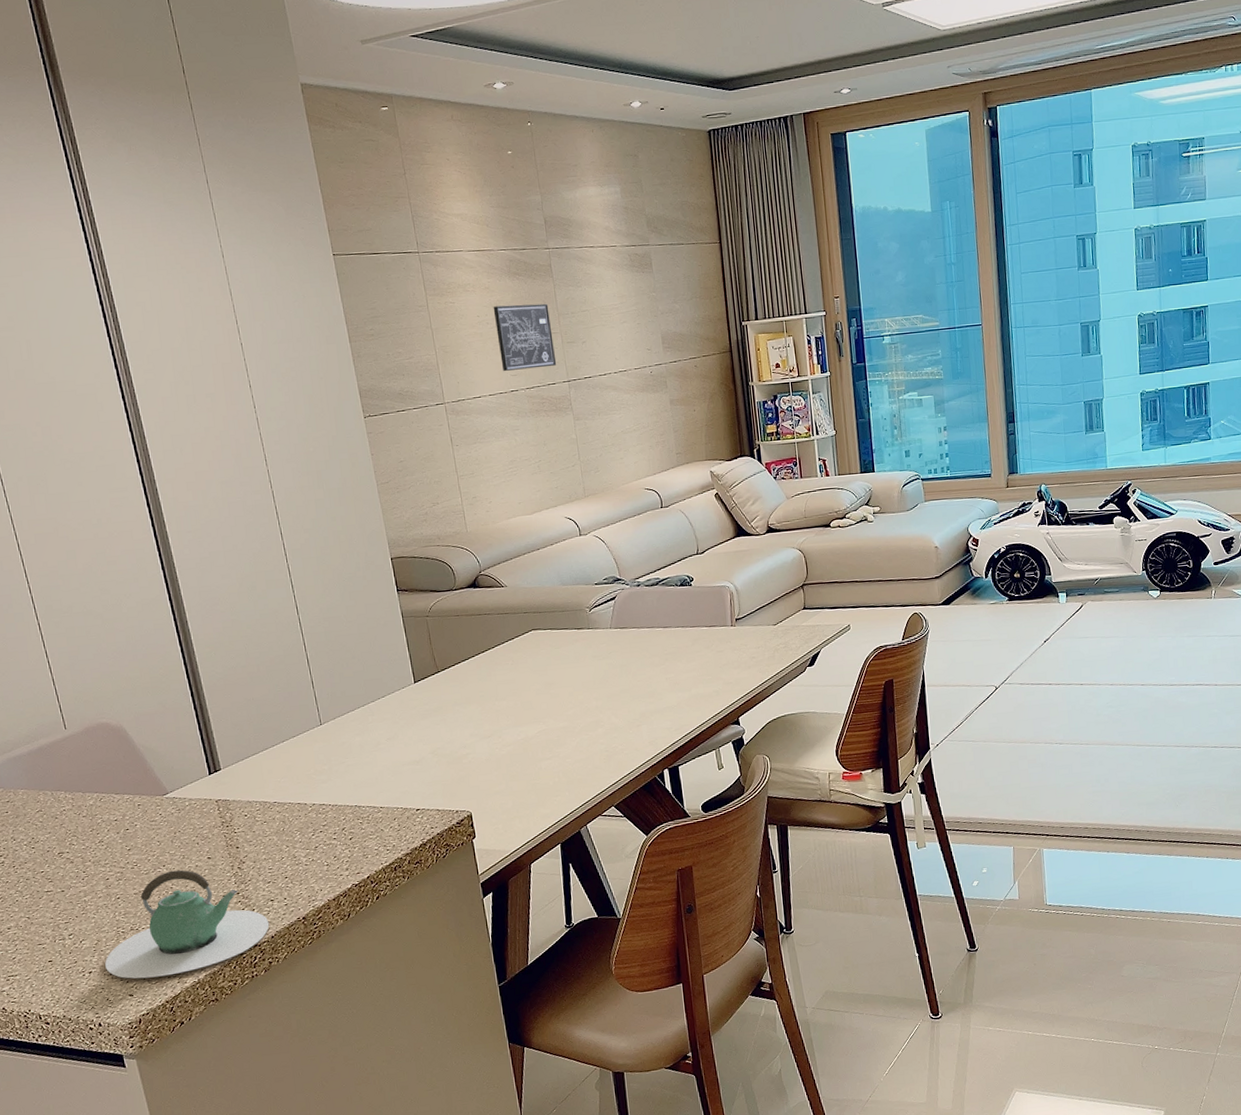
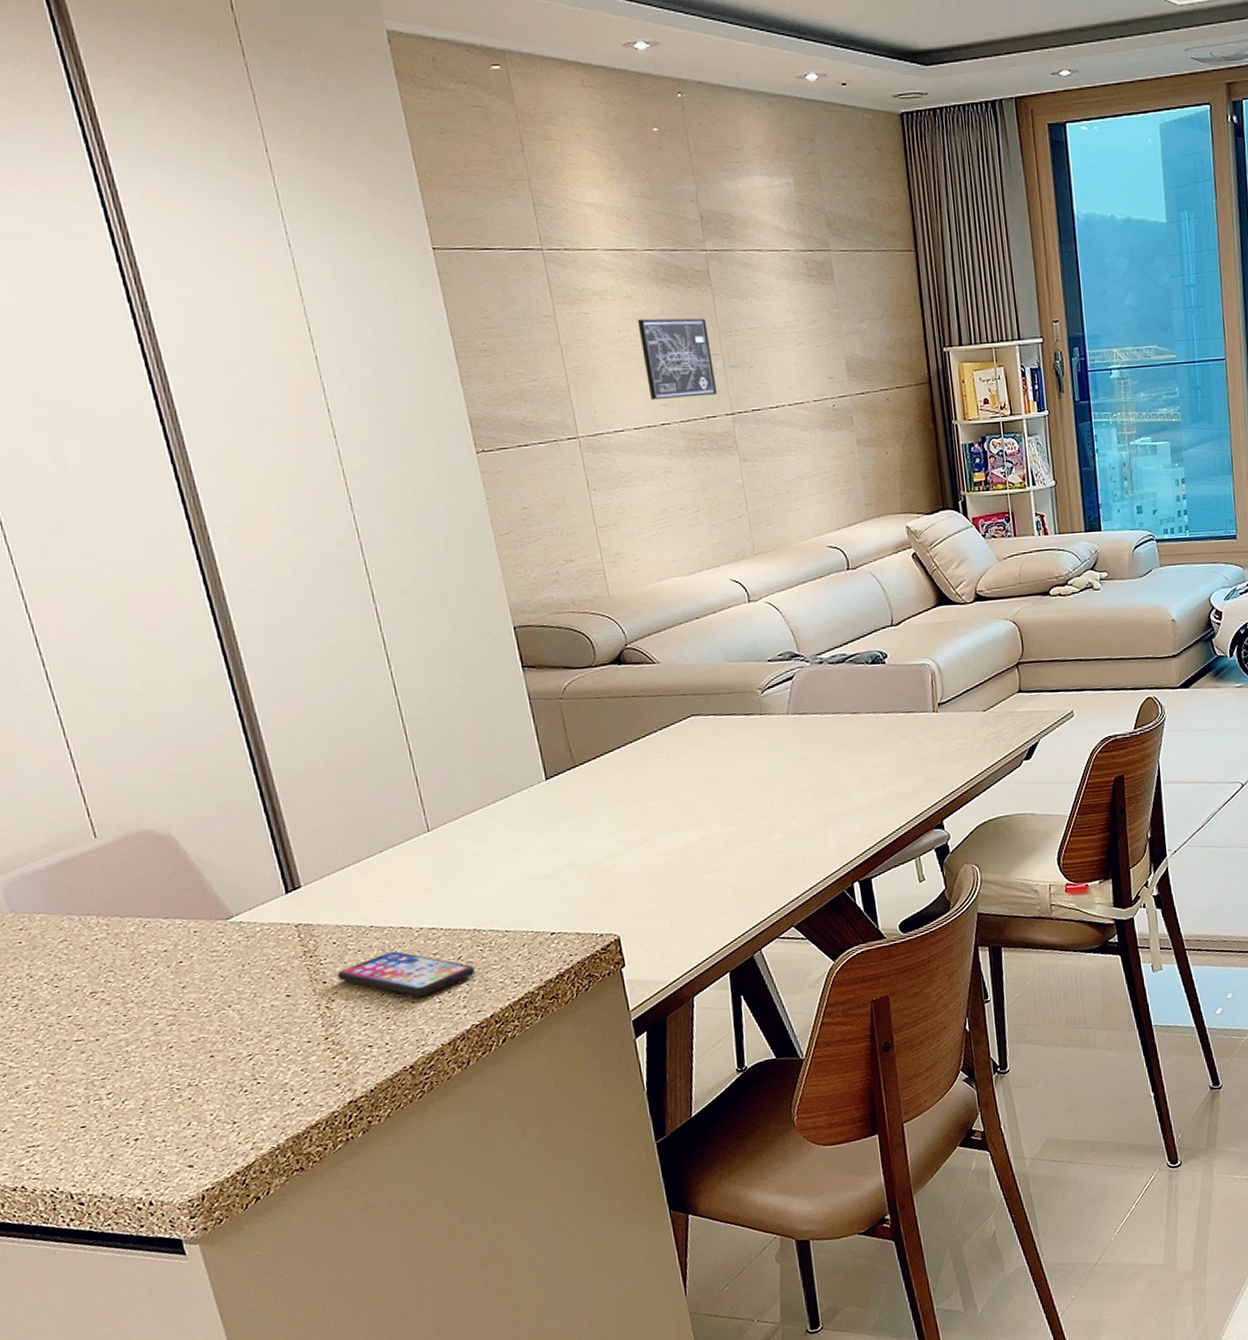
teapot: present [105,869,270,979] -> none [155,1010,368,1146]
smartphone: none [248,822,356,860] -> present [338,951,476,997]

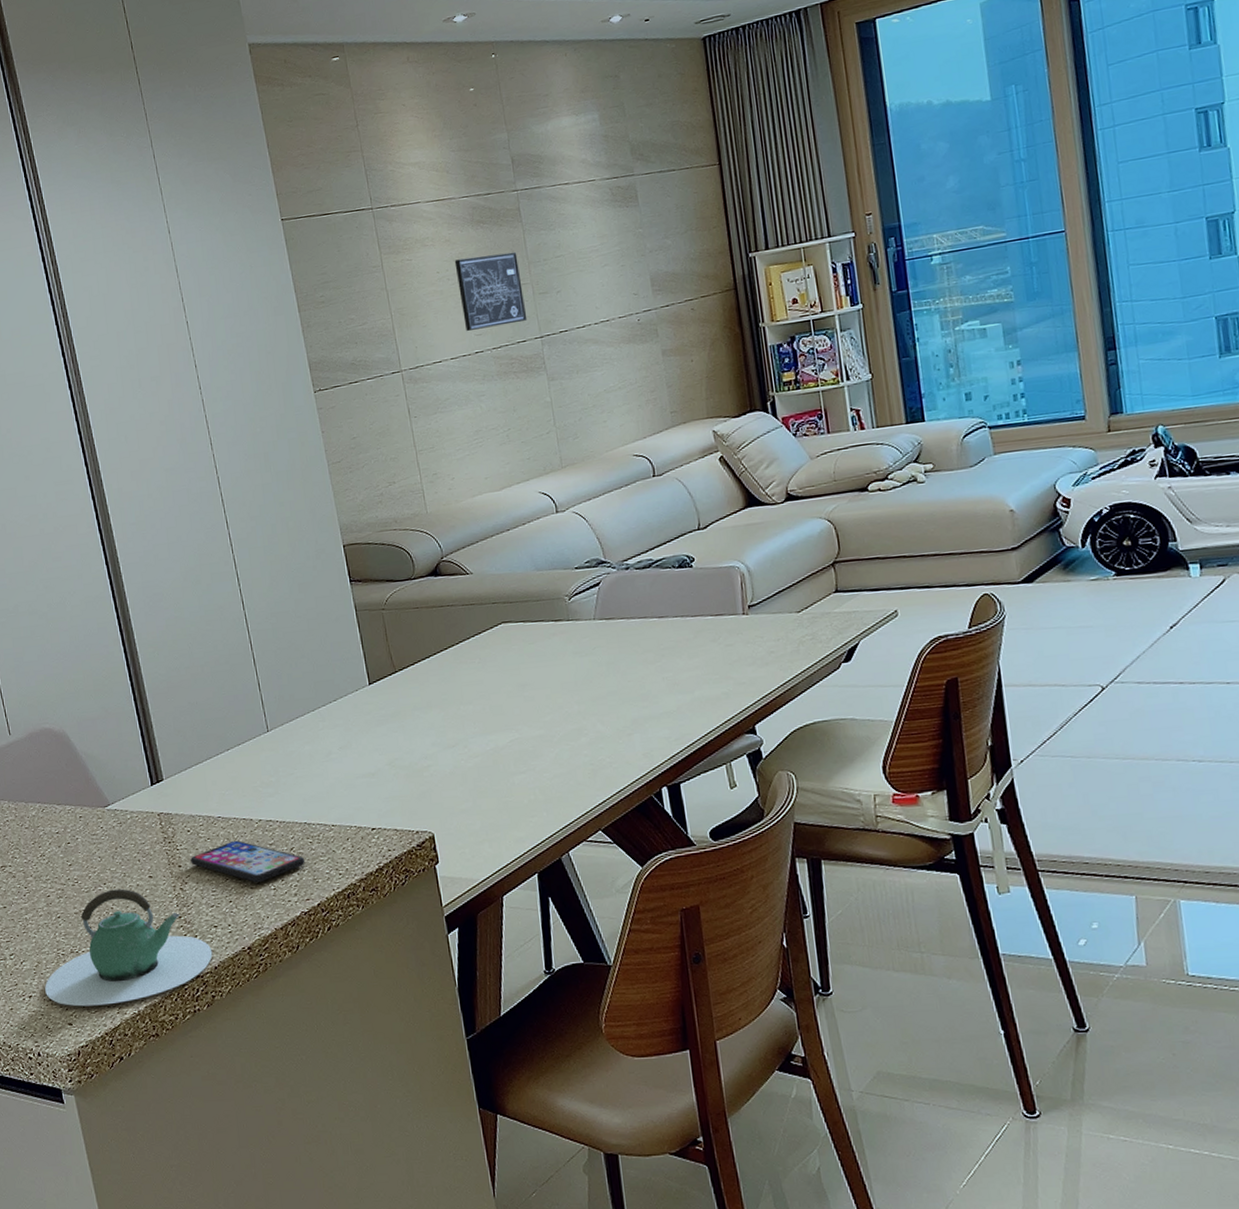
teapot: none [155,1010,368,1146] -> present [45,888,213,1007]

